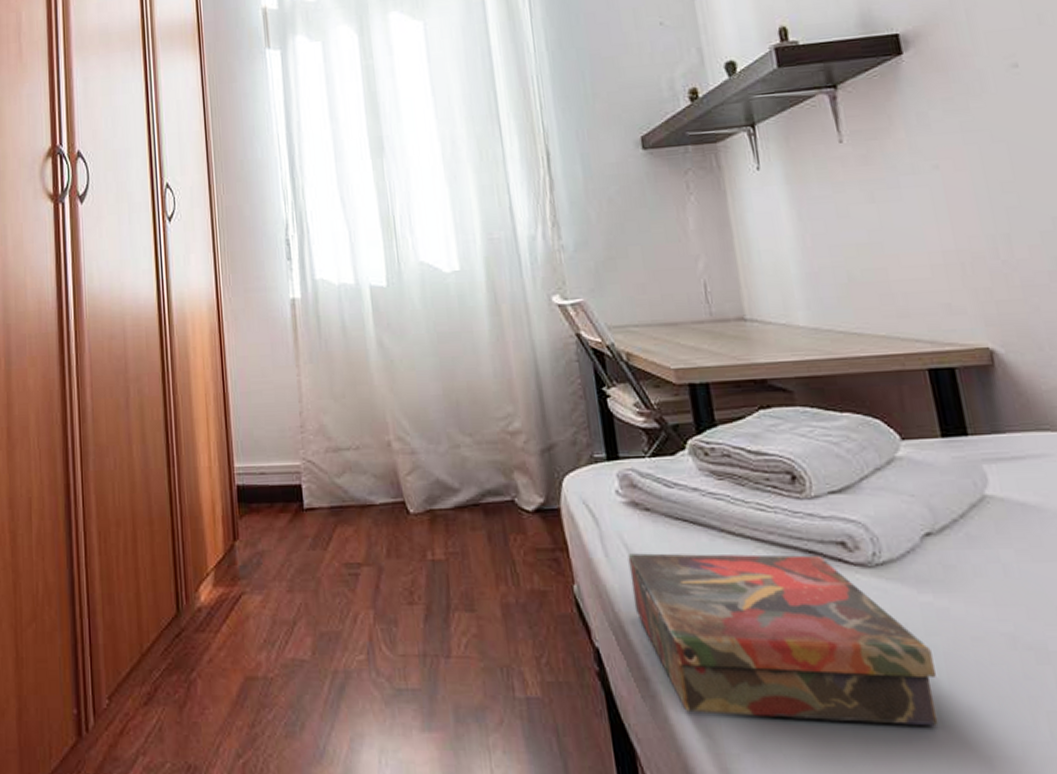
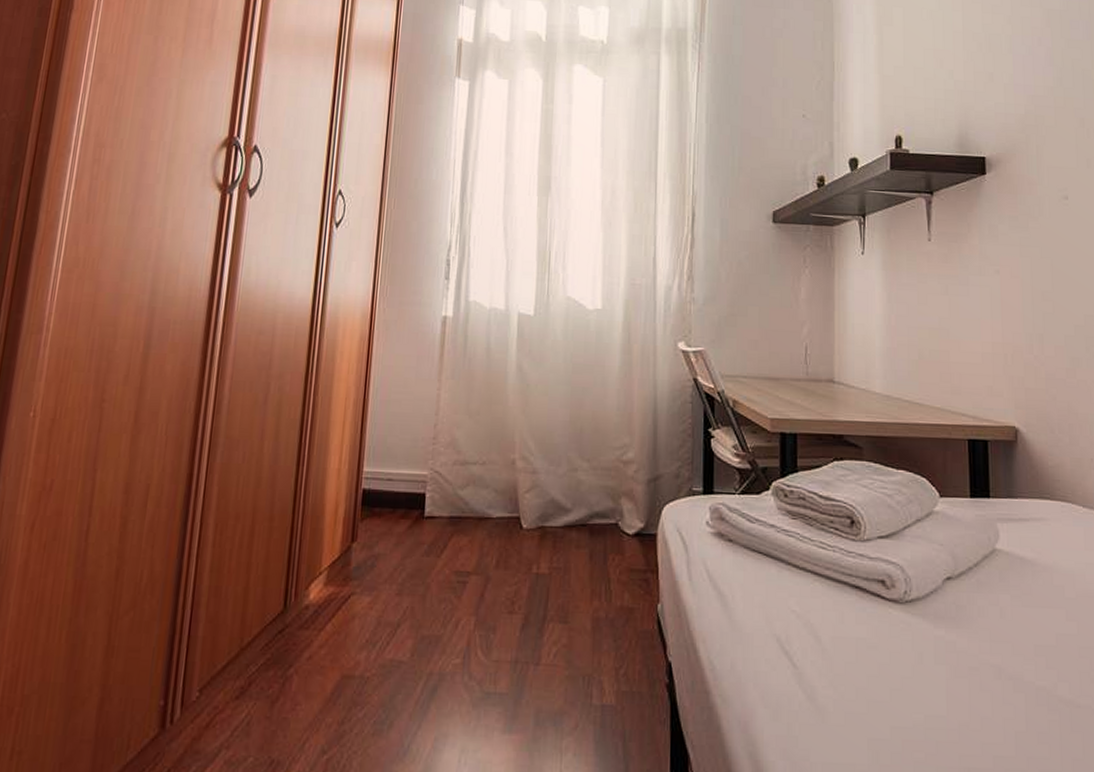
book: present [627,553,938,725] -> none [707,579,938,740]

